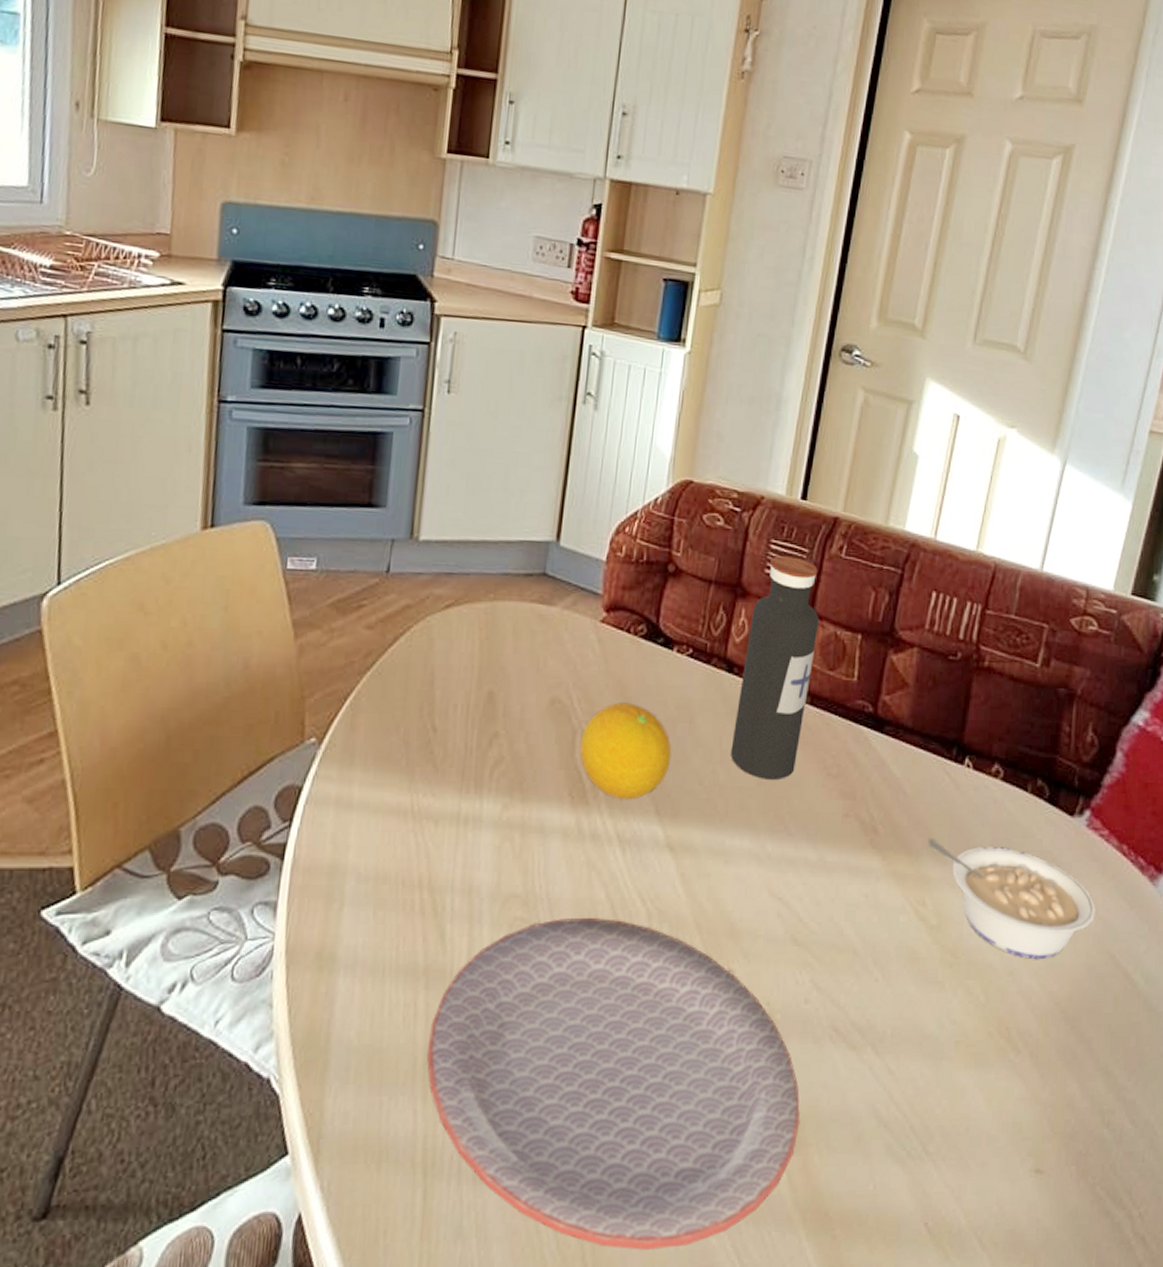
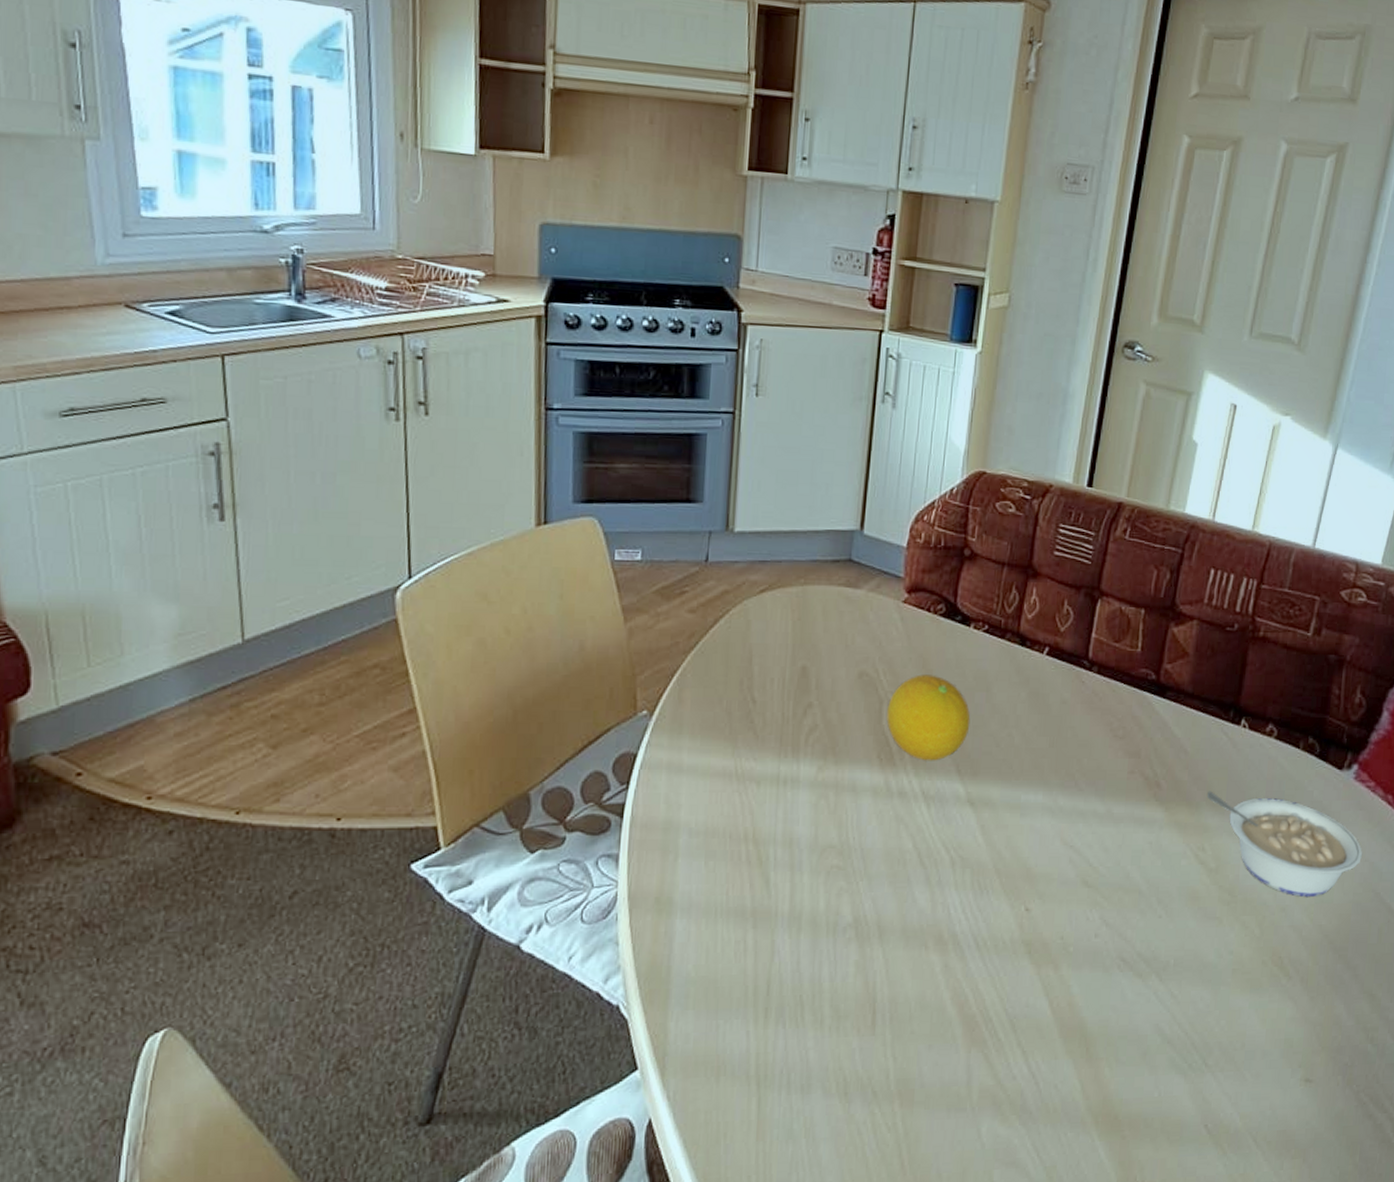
plate: present [426,918,800,1251] -> none [756,865,1092,1149]
water bottle: present [730,556,820,780] -> none [1024,539,1105,741]

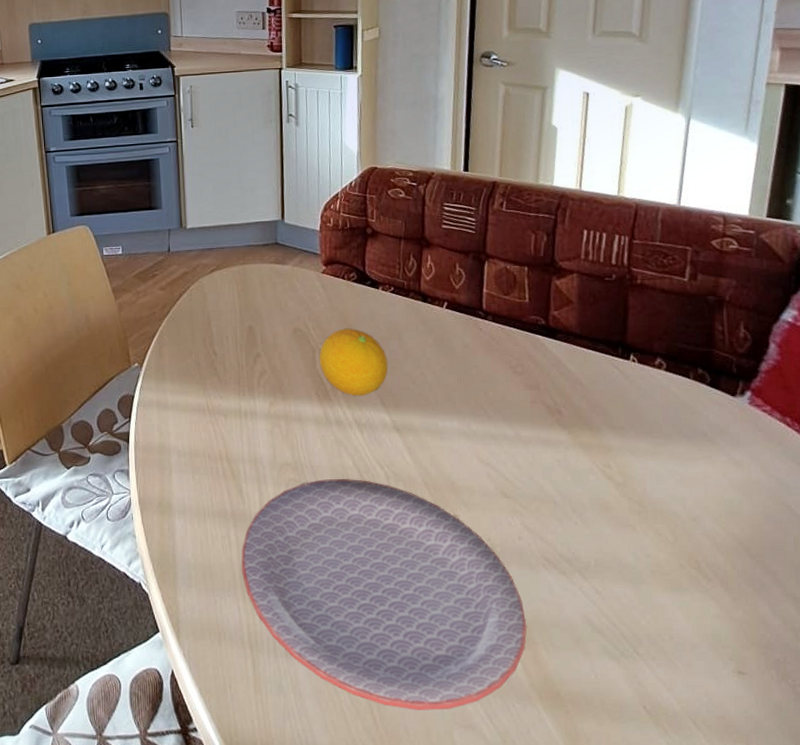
plate: none [756,865,1092,1149] -> present [241,479,527,712]
legume: present [1207,791,1362,898] -> none [606,416,767,509]

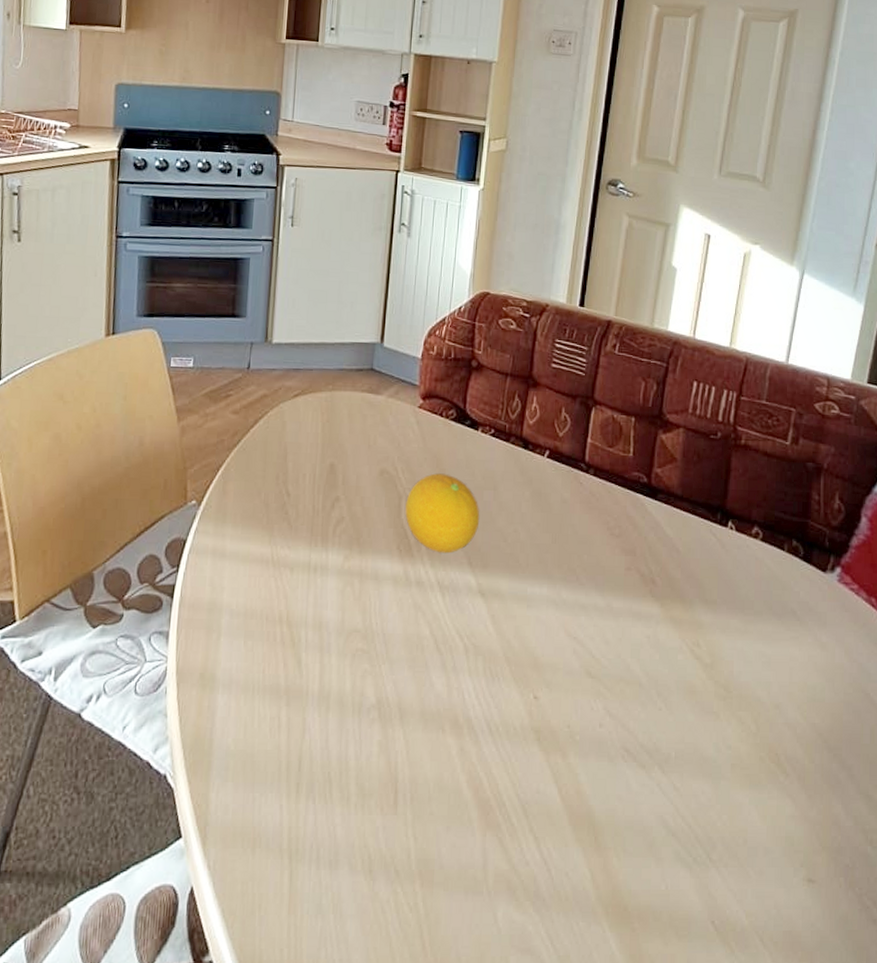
plate: present [241,479,527,712] -> none [289,650,600,933]

